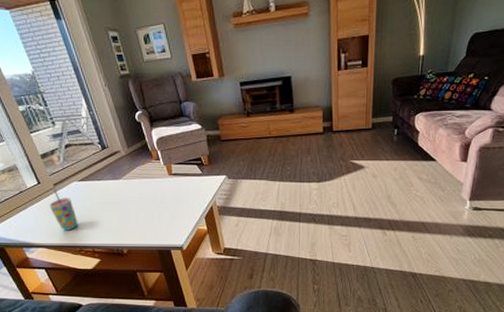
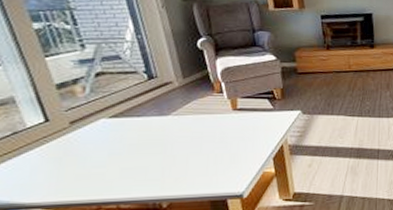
cup: present [49,188,78,231] -> none [57,127,101,183]

